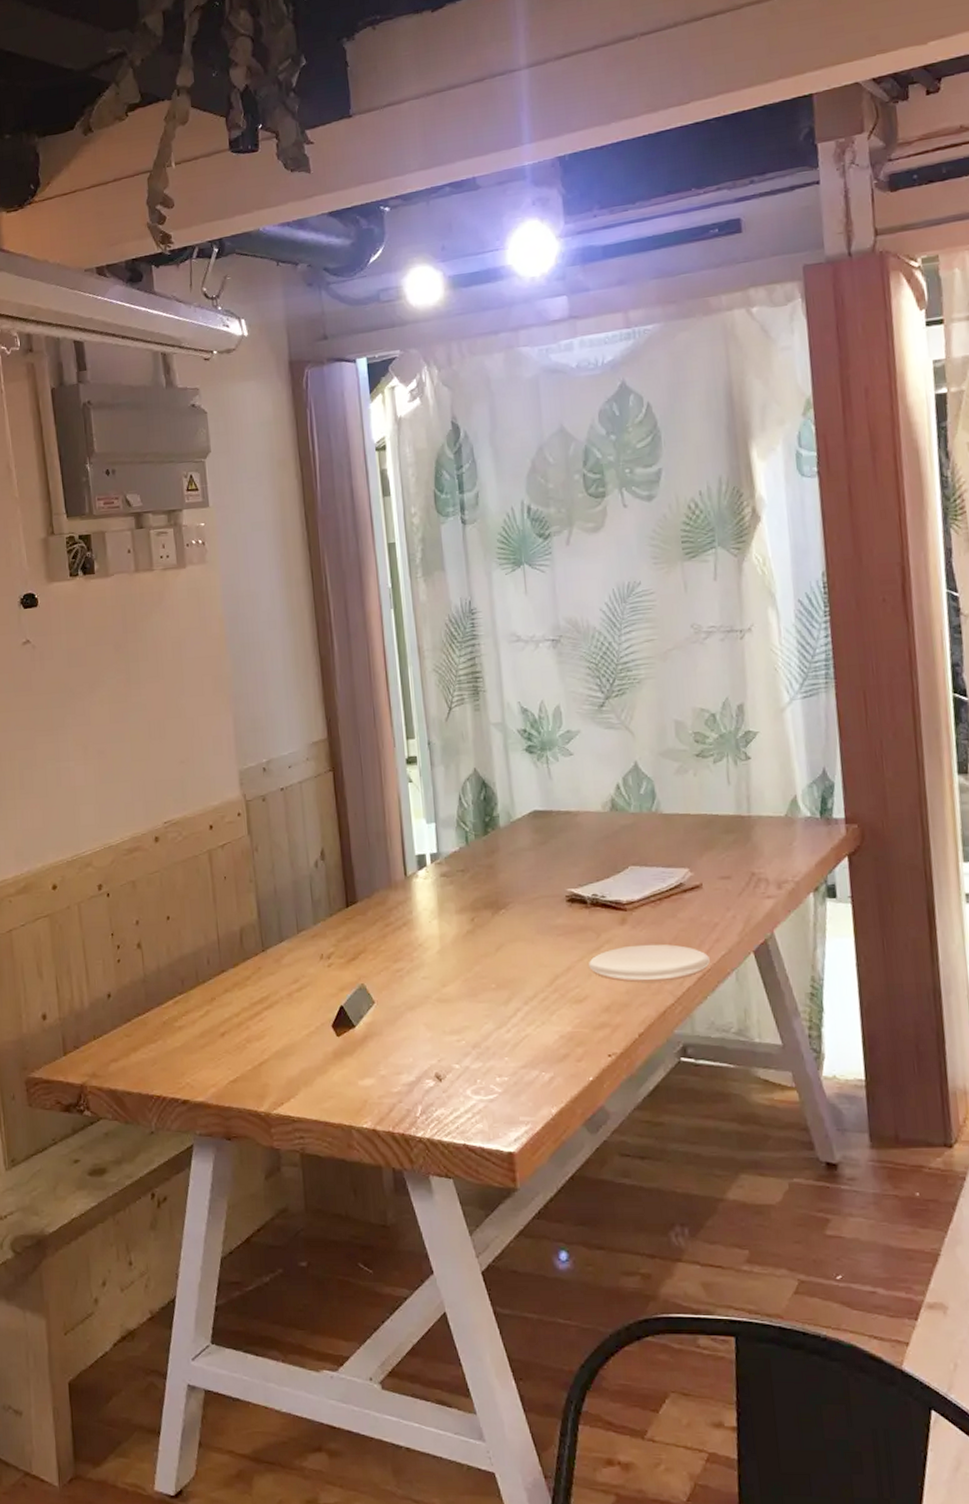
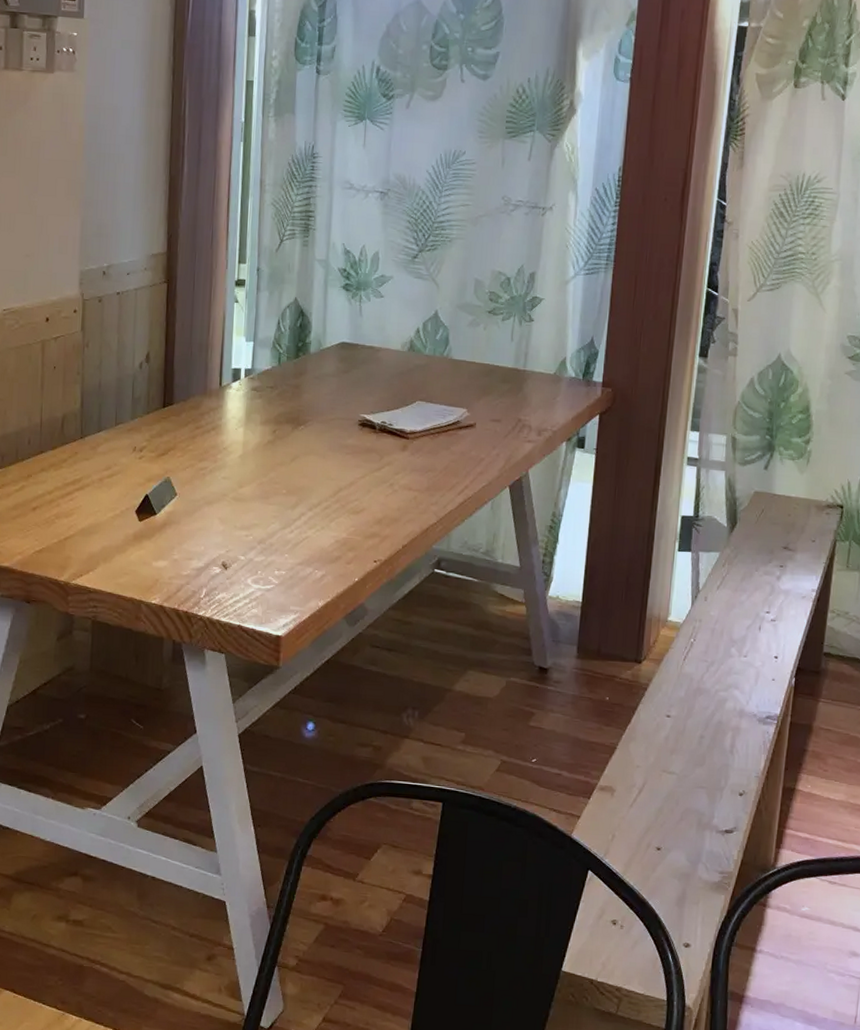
plate: present [588,944,711,983] -> none [368,469,473,504]

